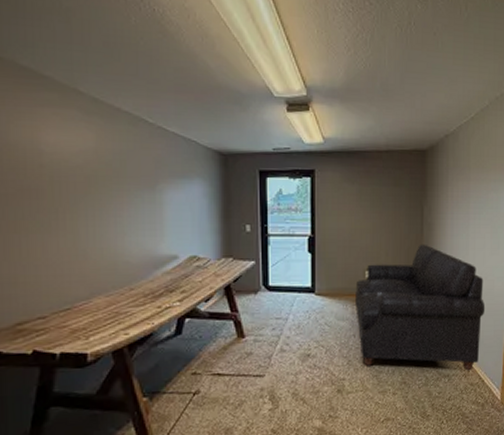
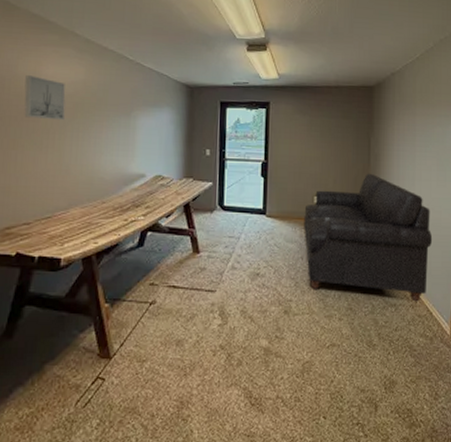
wall art: none [20,143,75,197] -> present [24,75,66,121]

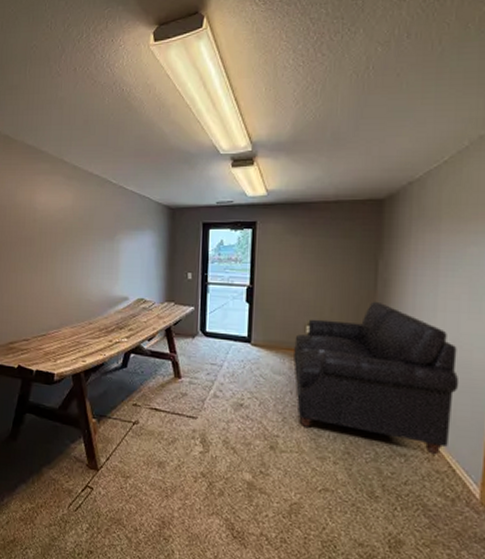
wall art: present [24,75,66,121] -> none [22,203,57,245]

